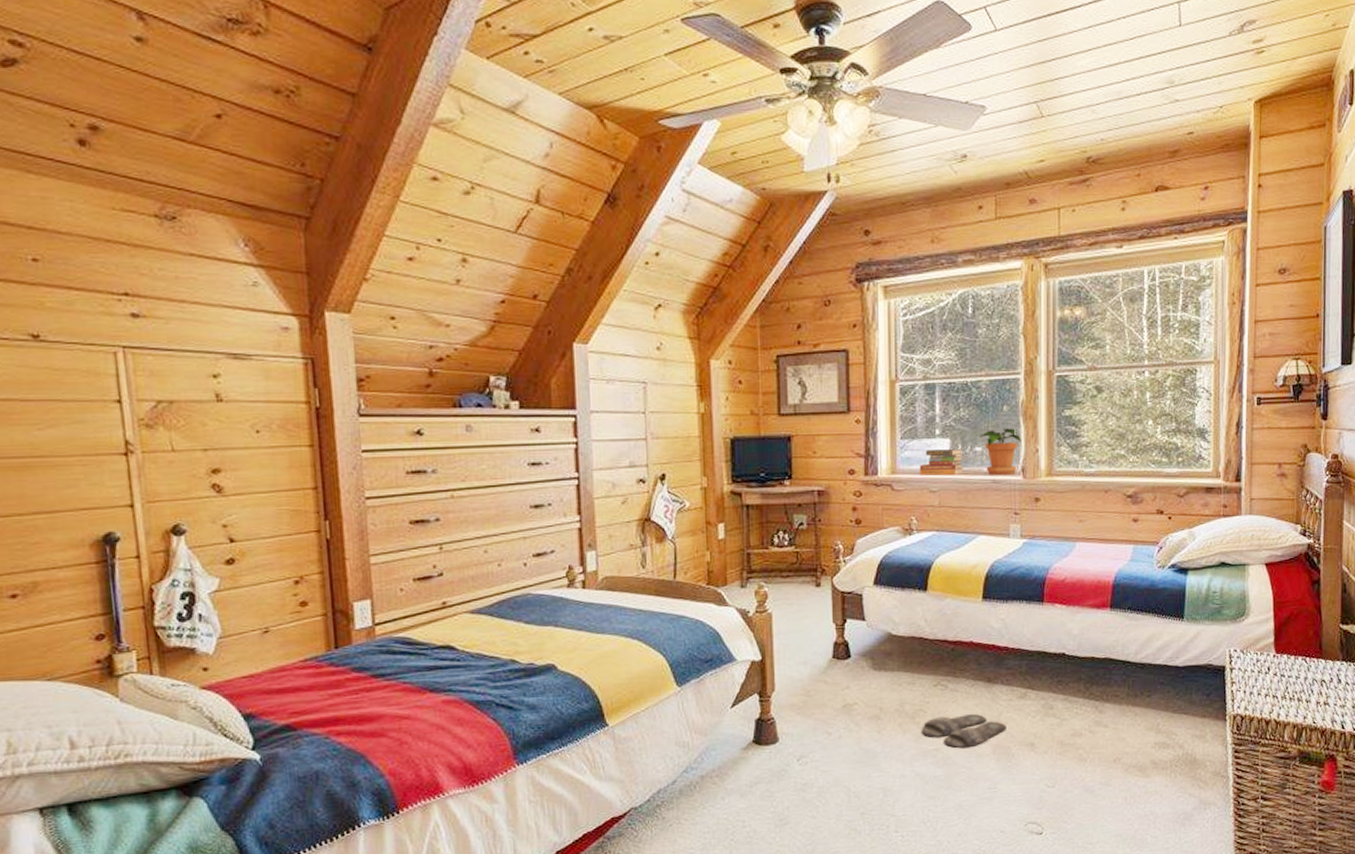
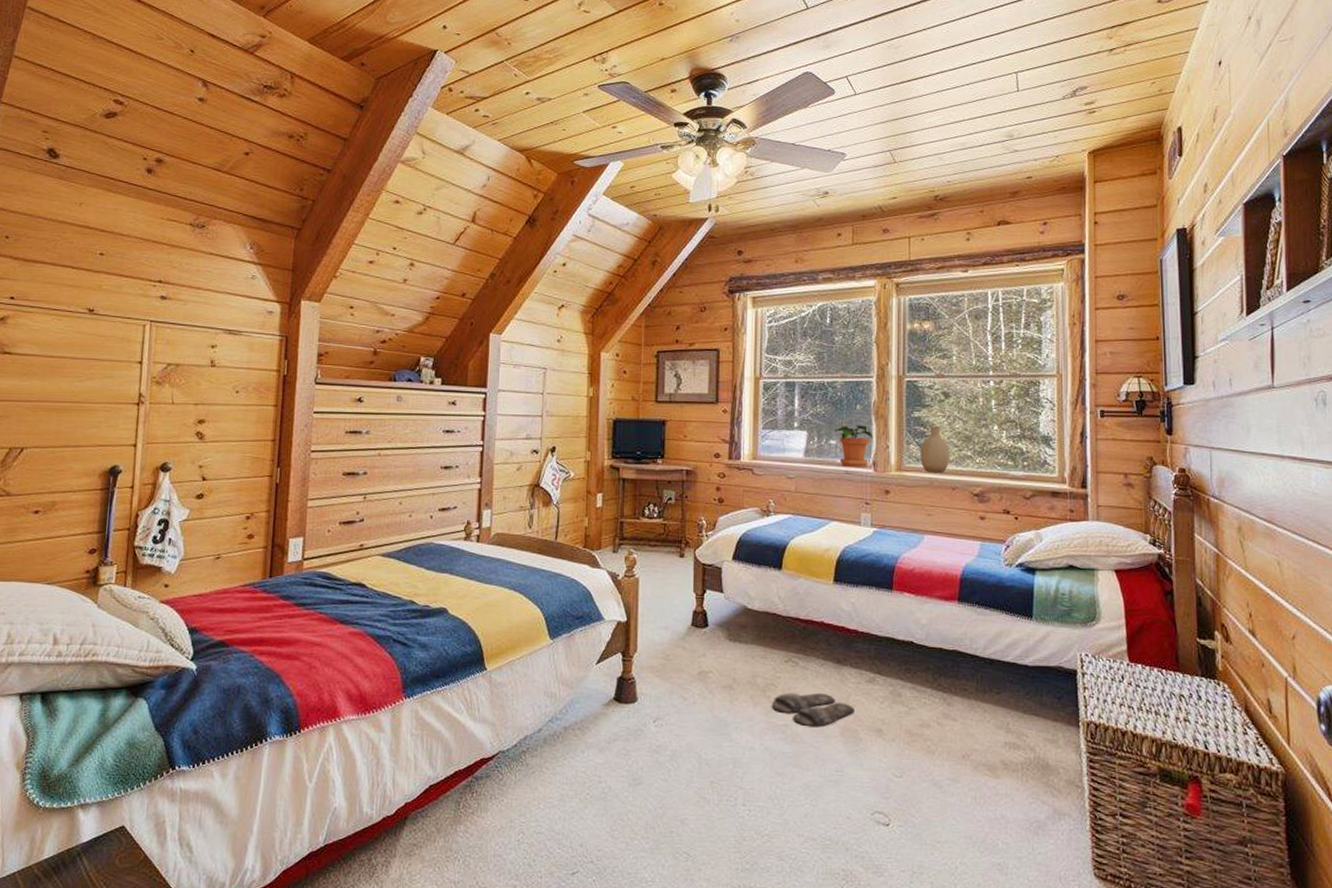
books: present [919,448,964,476] -> none [778,439,819,464]
decorative vase: none [1071,423,1102,477] -> present [920,425,949,474]

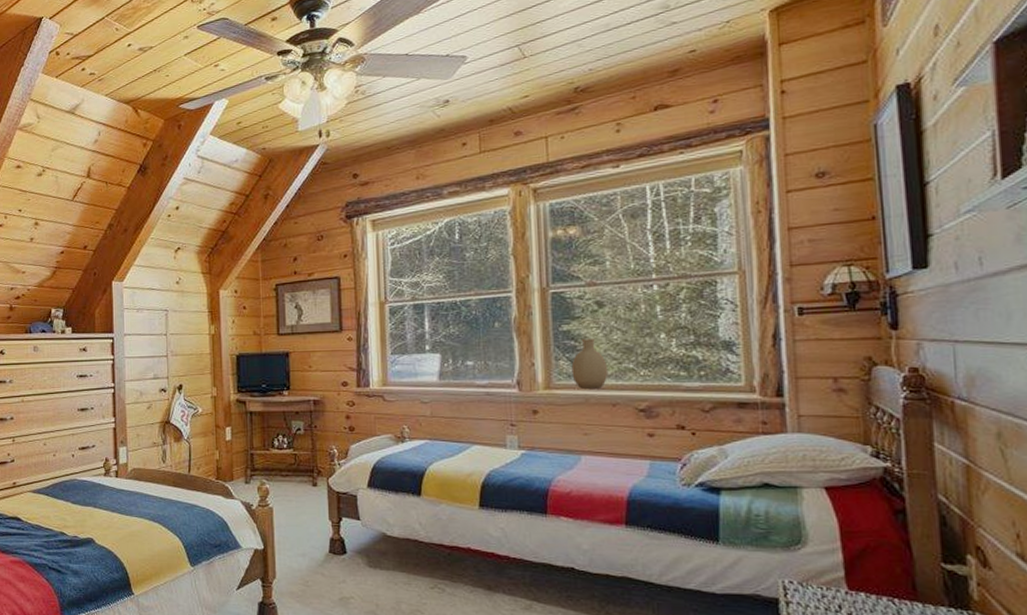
potted plant: present [835,425,873,468] -> none [471,343,515,389]

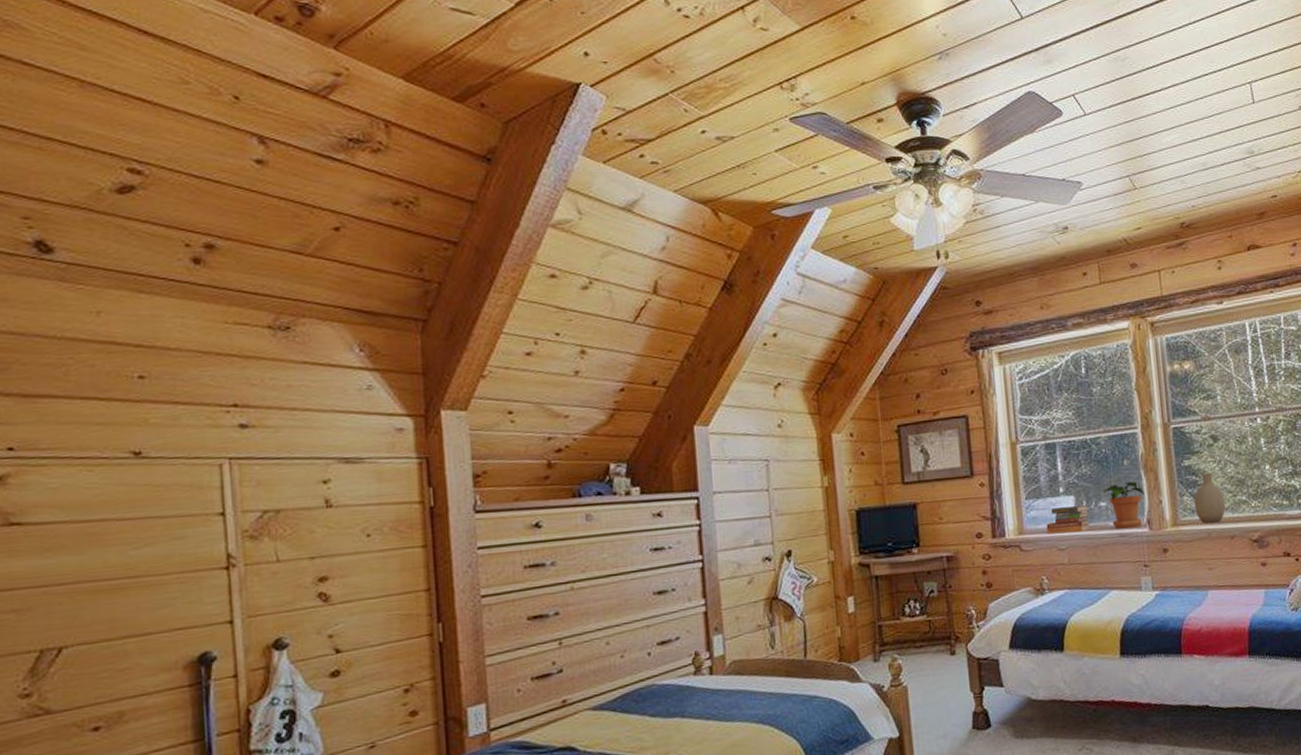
books: none [410,363,456,388] -> present [1046,505,1091,535]
potted plant: none [471,343,515,389] -> present [1103,481,1144,529]

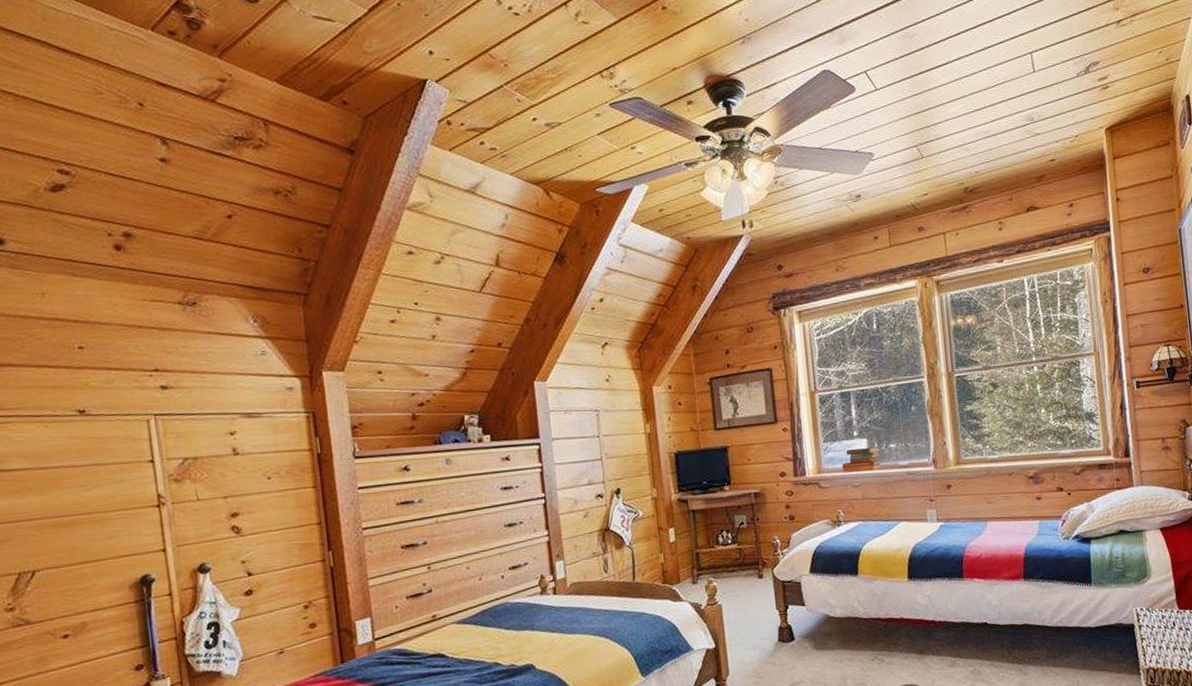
potted plant: present [1103,481,1144,529] -> none [893,425,930,468]
decorative vase: present [1194,472,1225,524] -> none [975,416,1004,463]

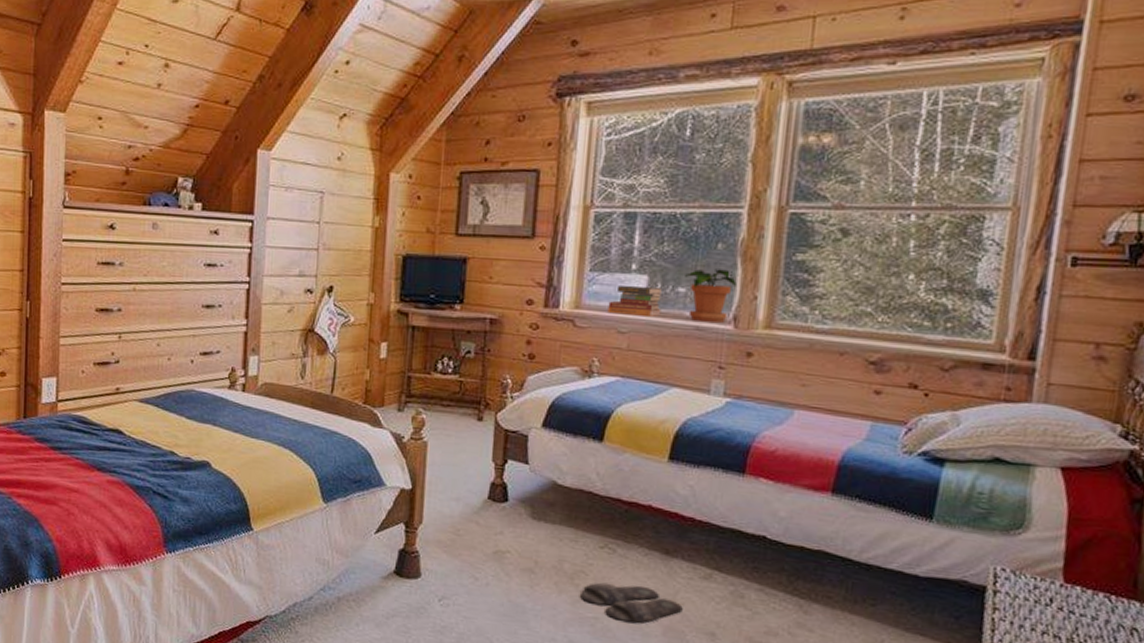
potted plant: none [893,425,930,468] -> present [685,269,737,324]

